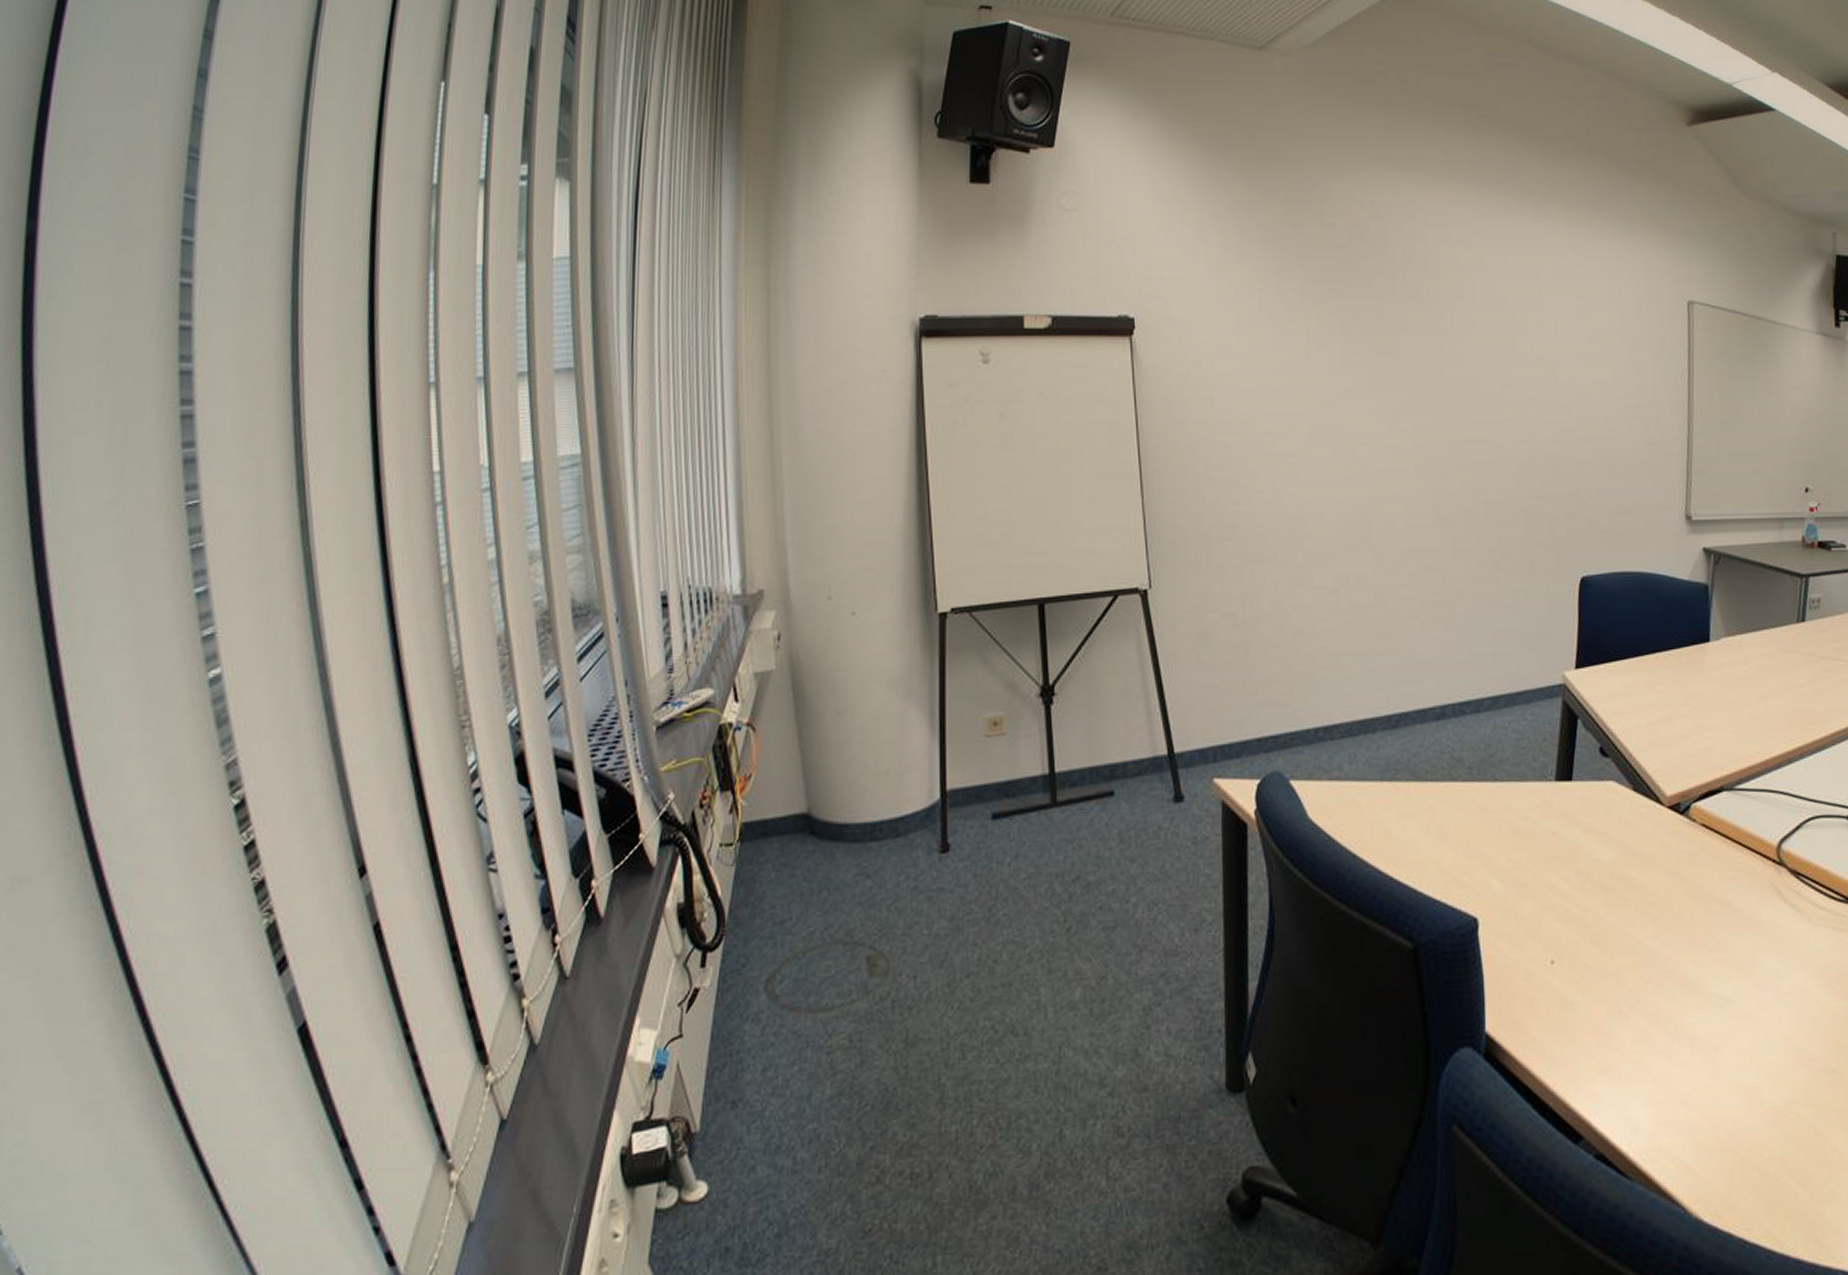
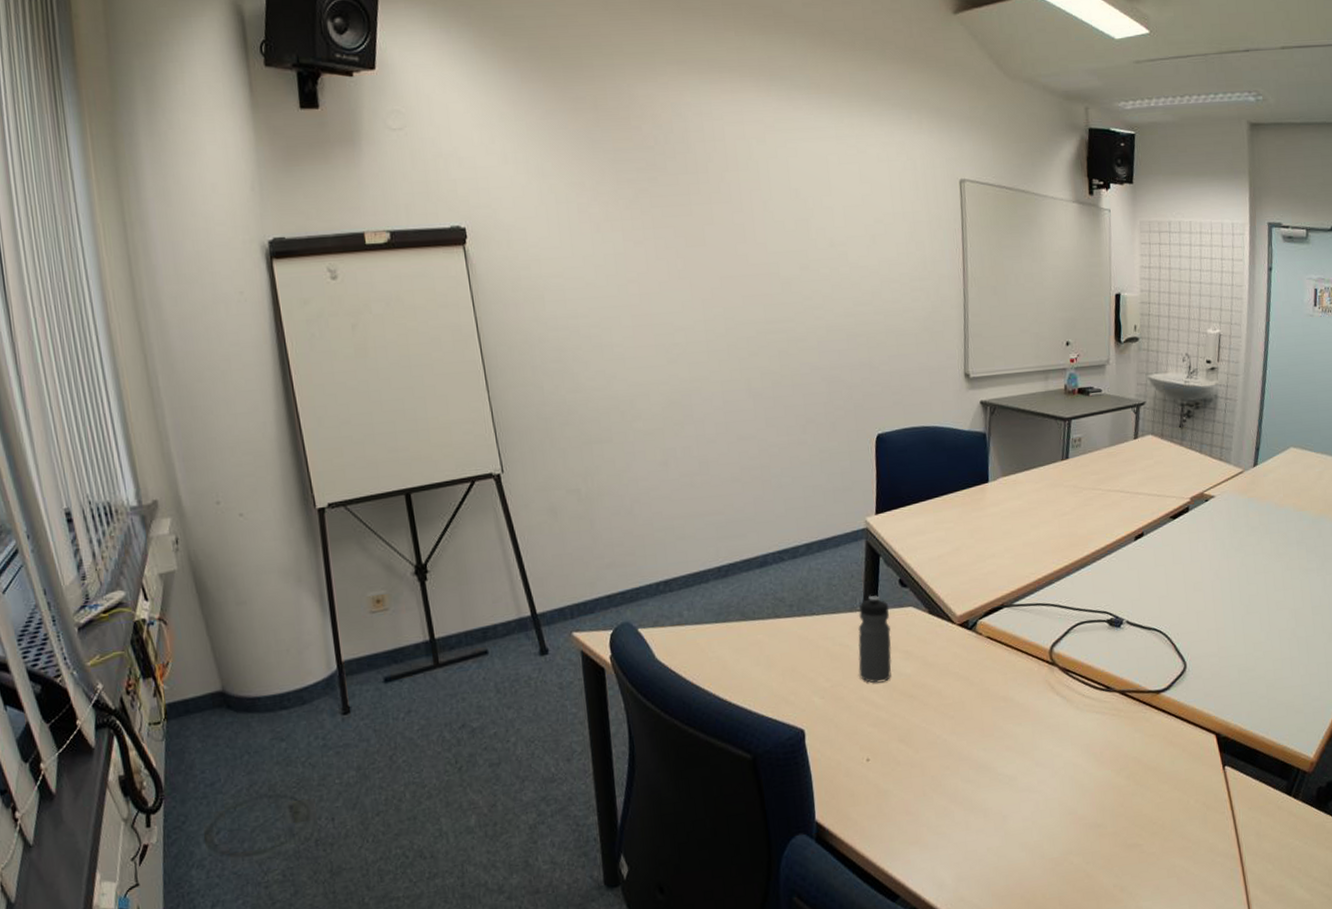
water bottle: none [1546,763,1587,869] -> present [858,595,892,683]

